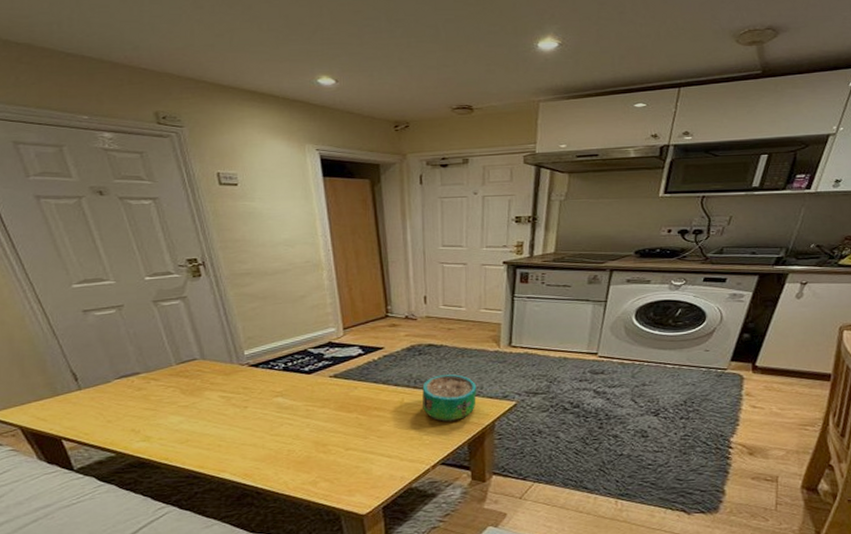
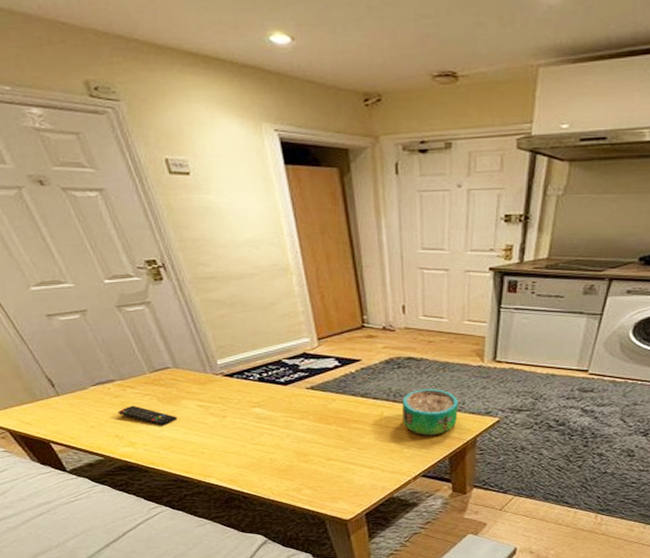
remote control: none [138,397,198,419] -> present [118,405,177,426]

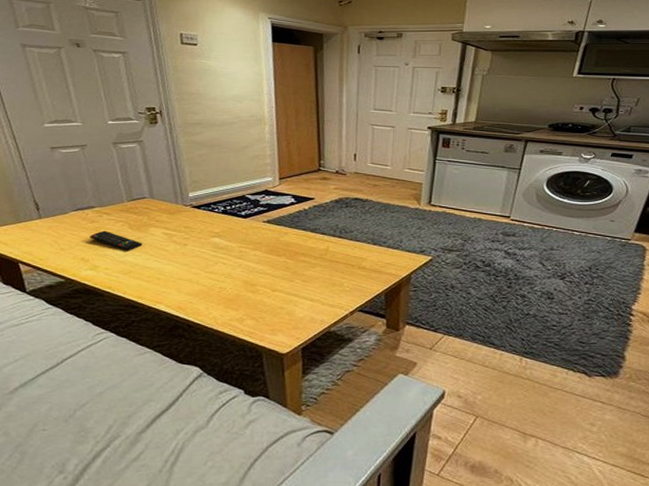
decorative bowl: present [402,388,459,436] -> none [346,226,397,271]

